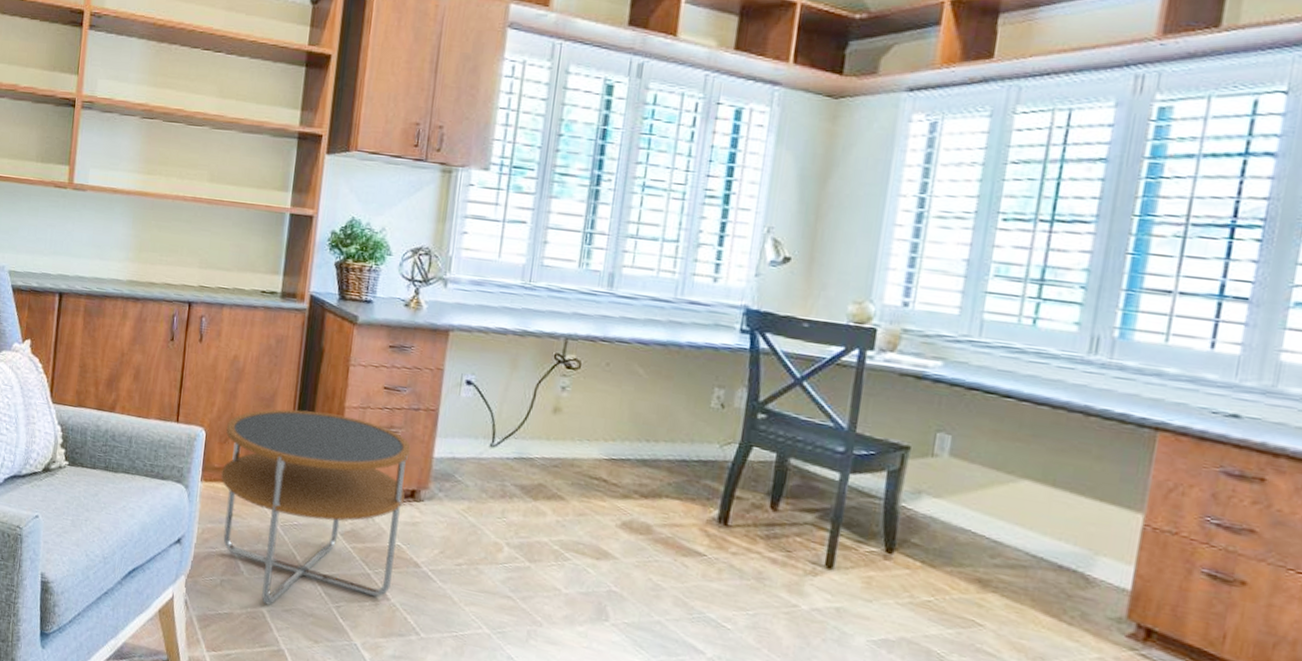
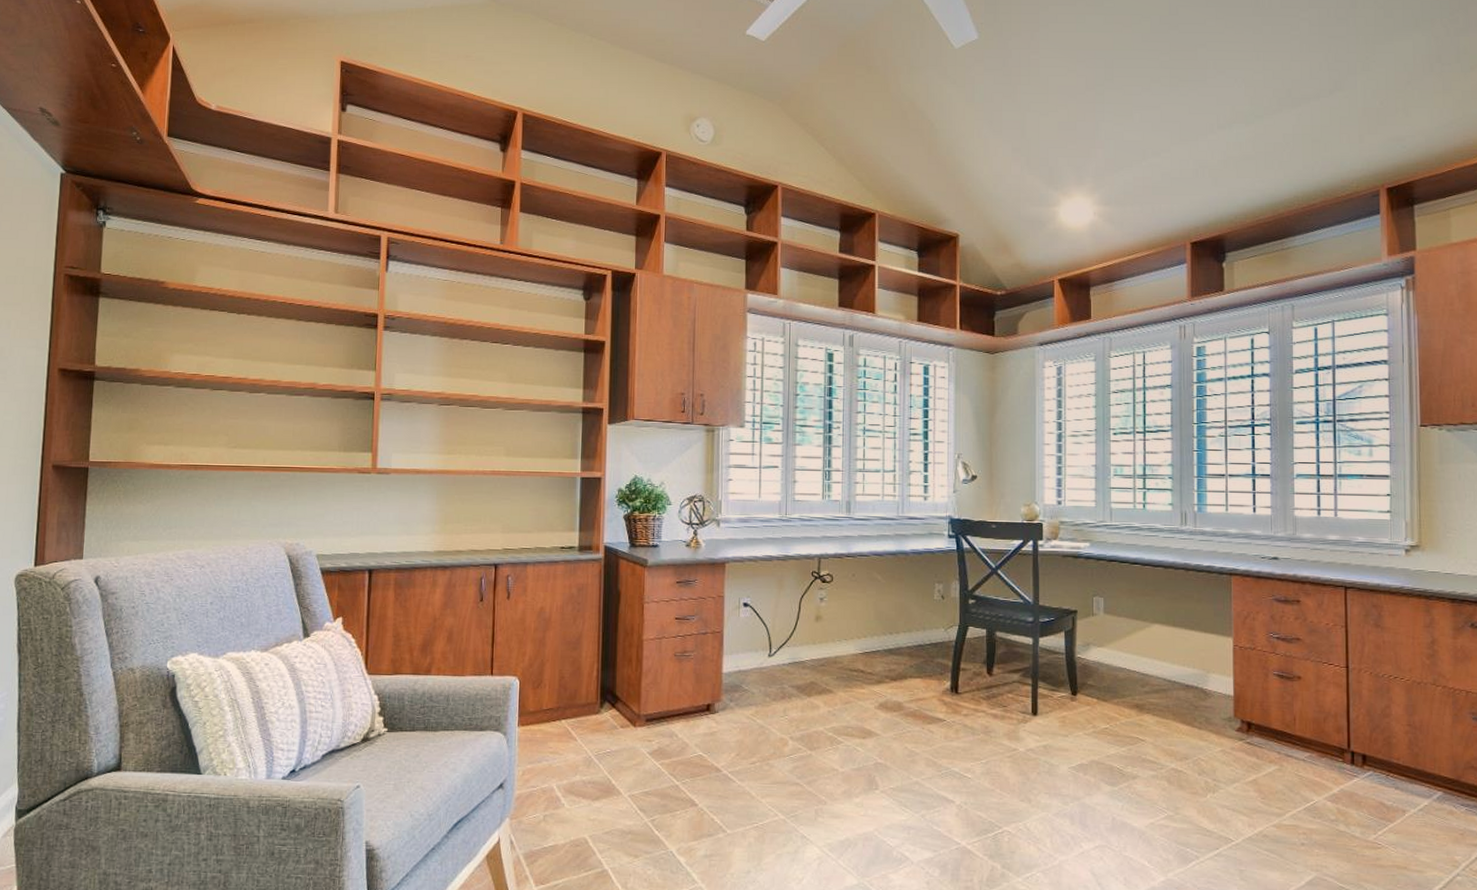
side table: present [220,409,411,605] -> none [536,647,703,831]

